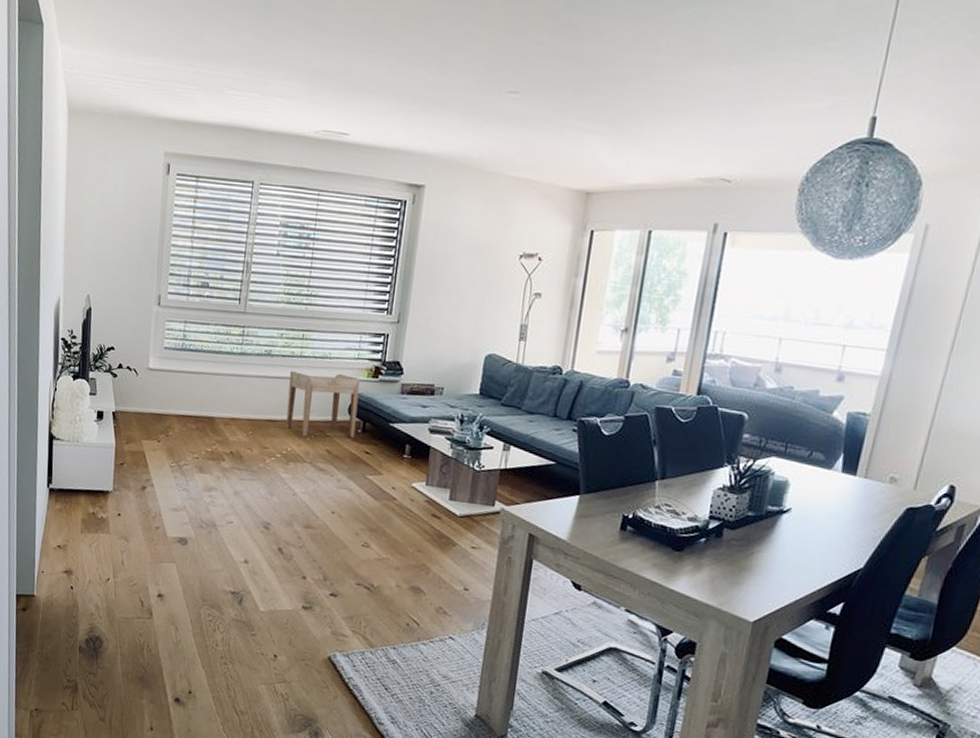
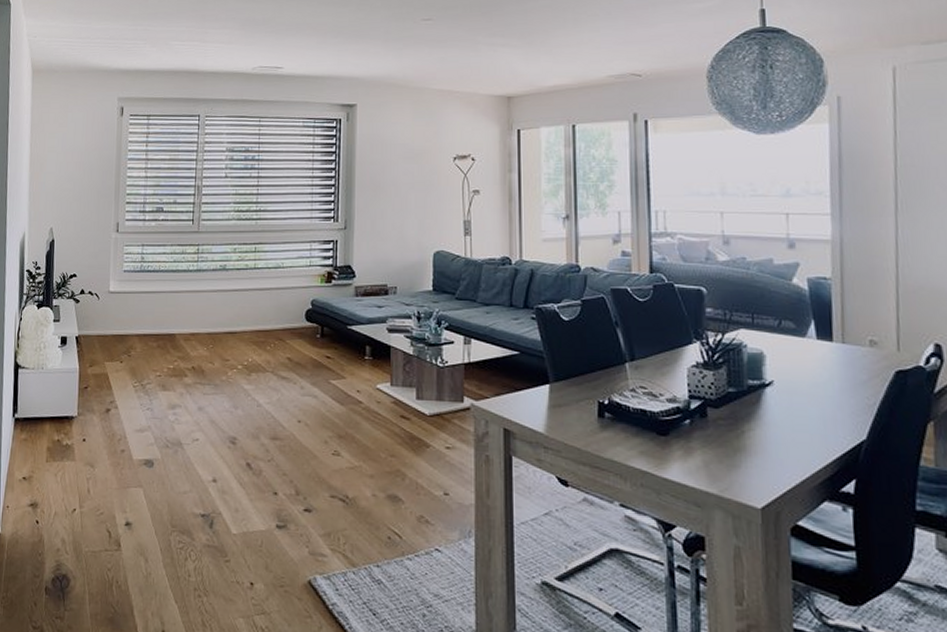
side table: present [285,371,361,437] -> none [245,281,315,346]

